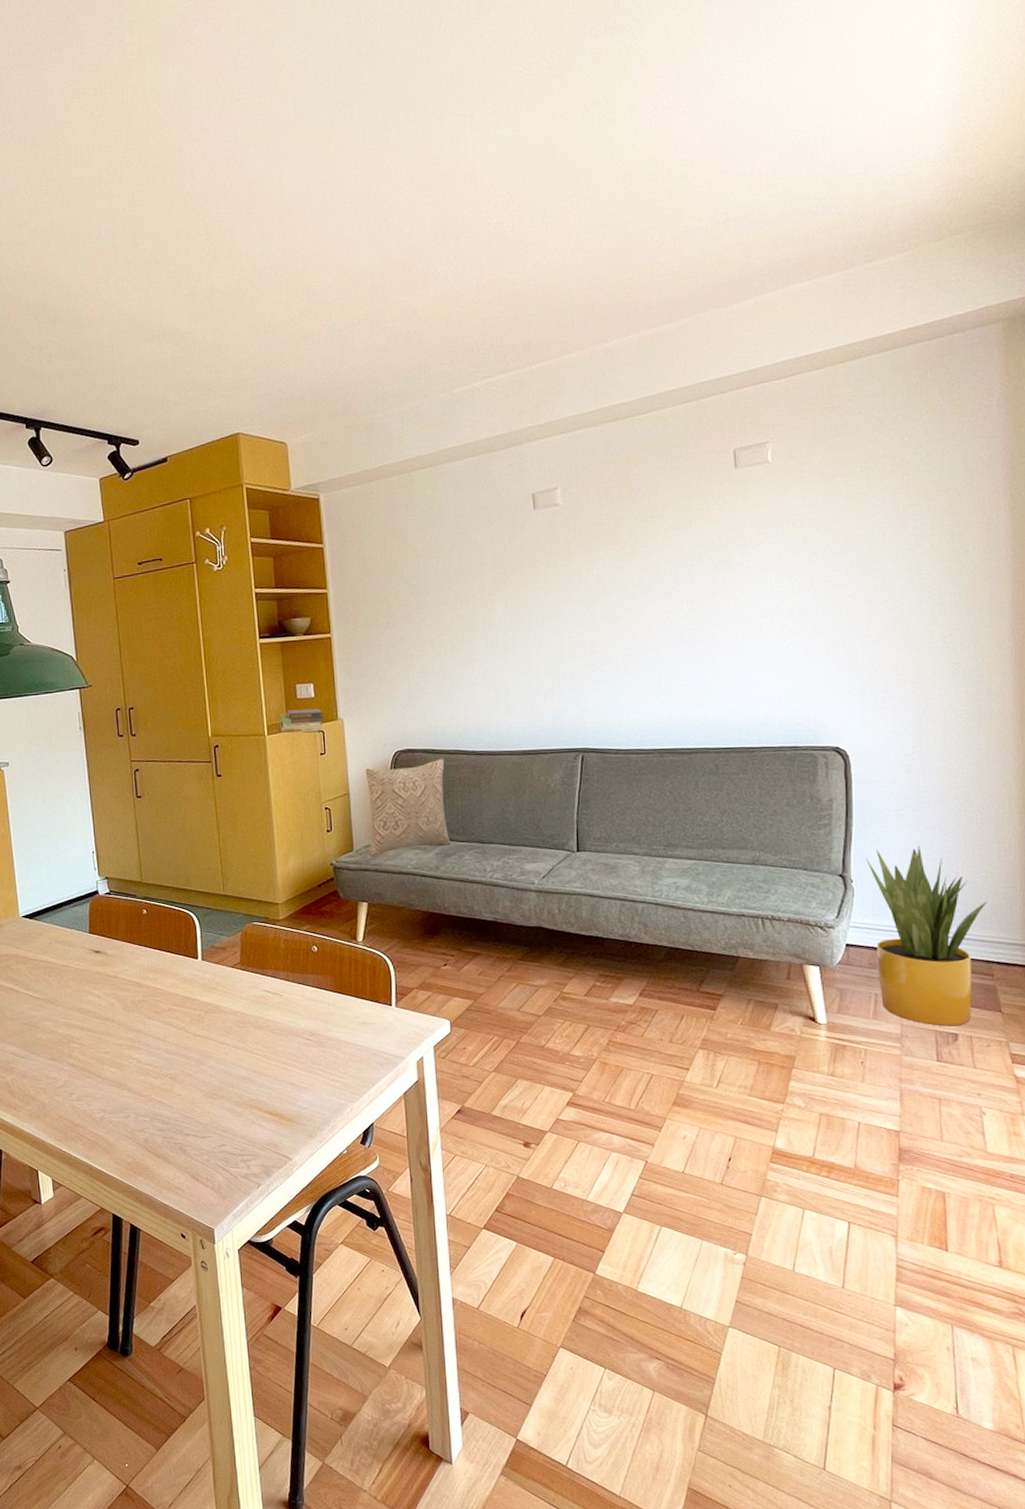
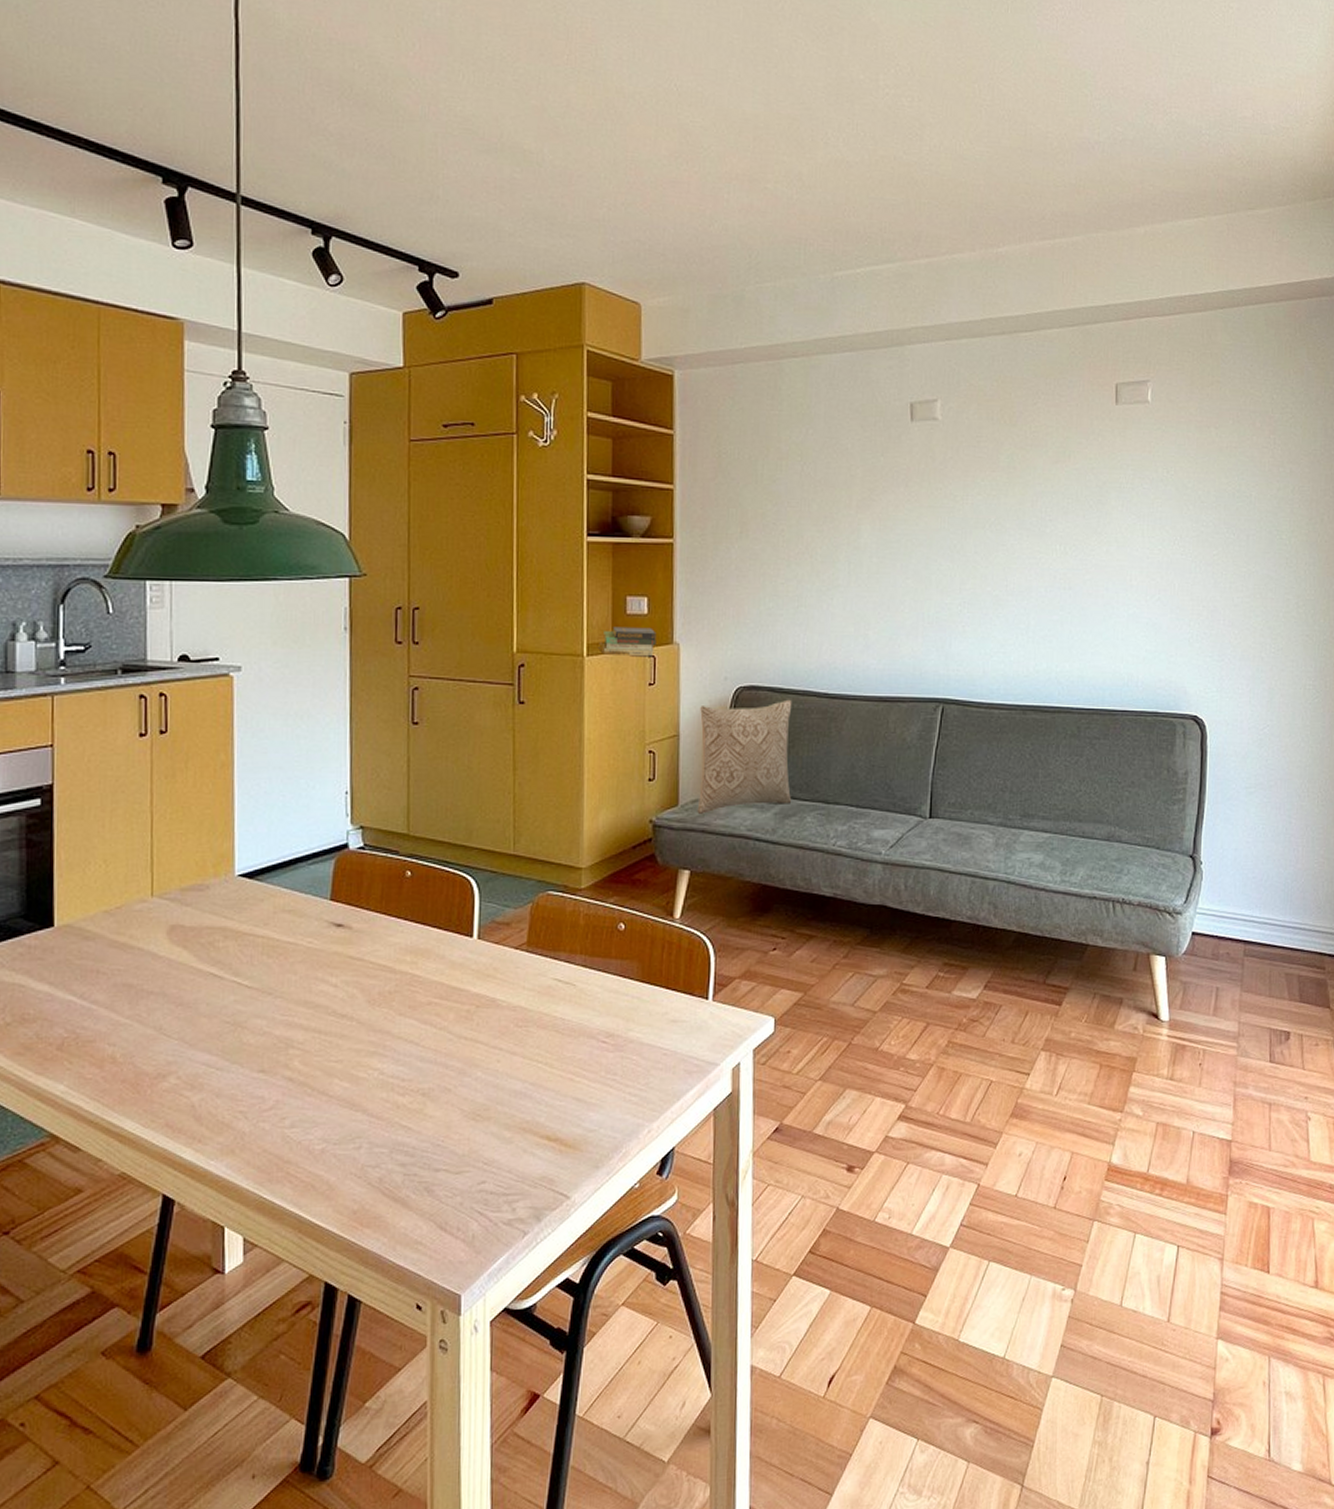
planter: present [865,846,987,1026] -> none [1215,827,1322,1024]

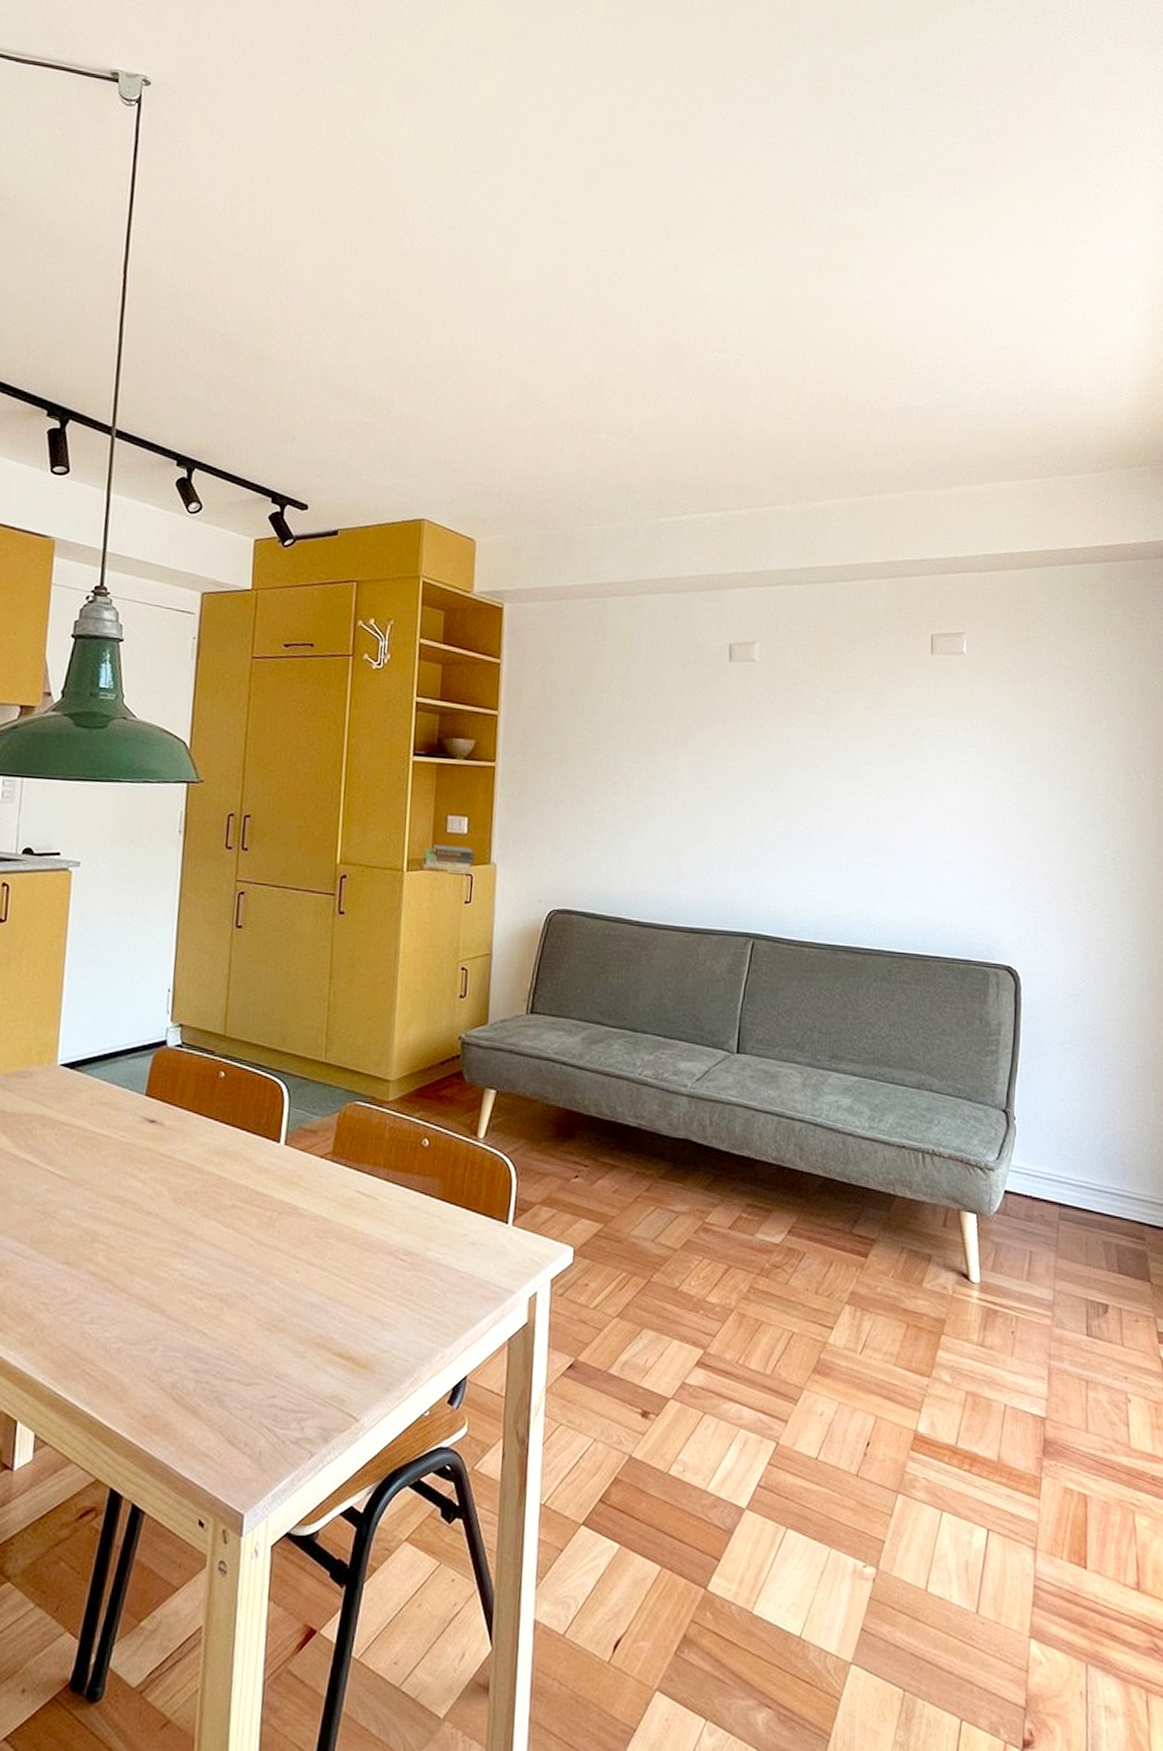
pillow: present [697,699,792,814] -> none [506,925,604,1034]

